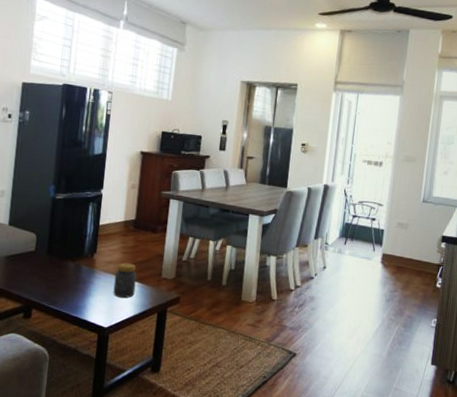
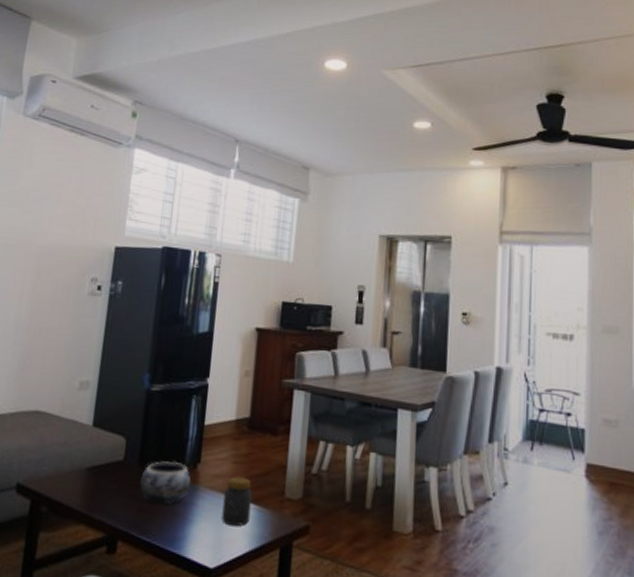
decorative bowl: none [48,251,89,283] -> present [139,461,191,505]

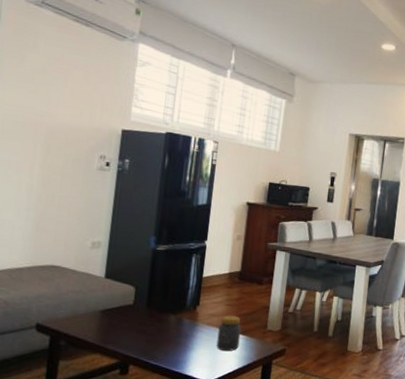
decorative bowl: present [139,461,191,505] -> none [147,304,192,337]

